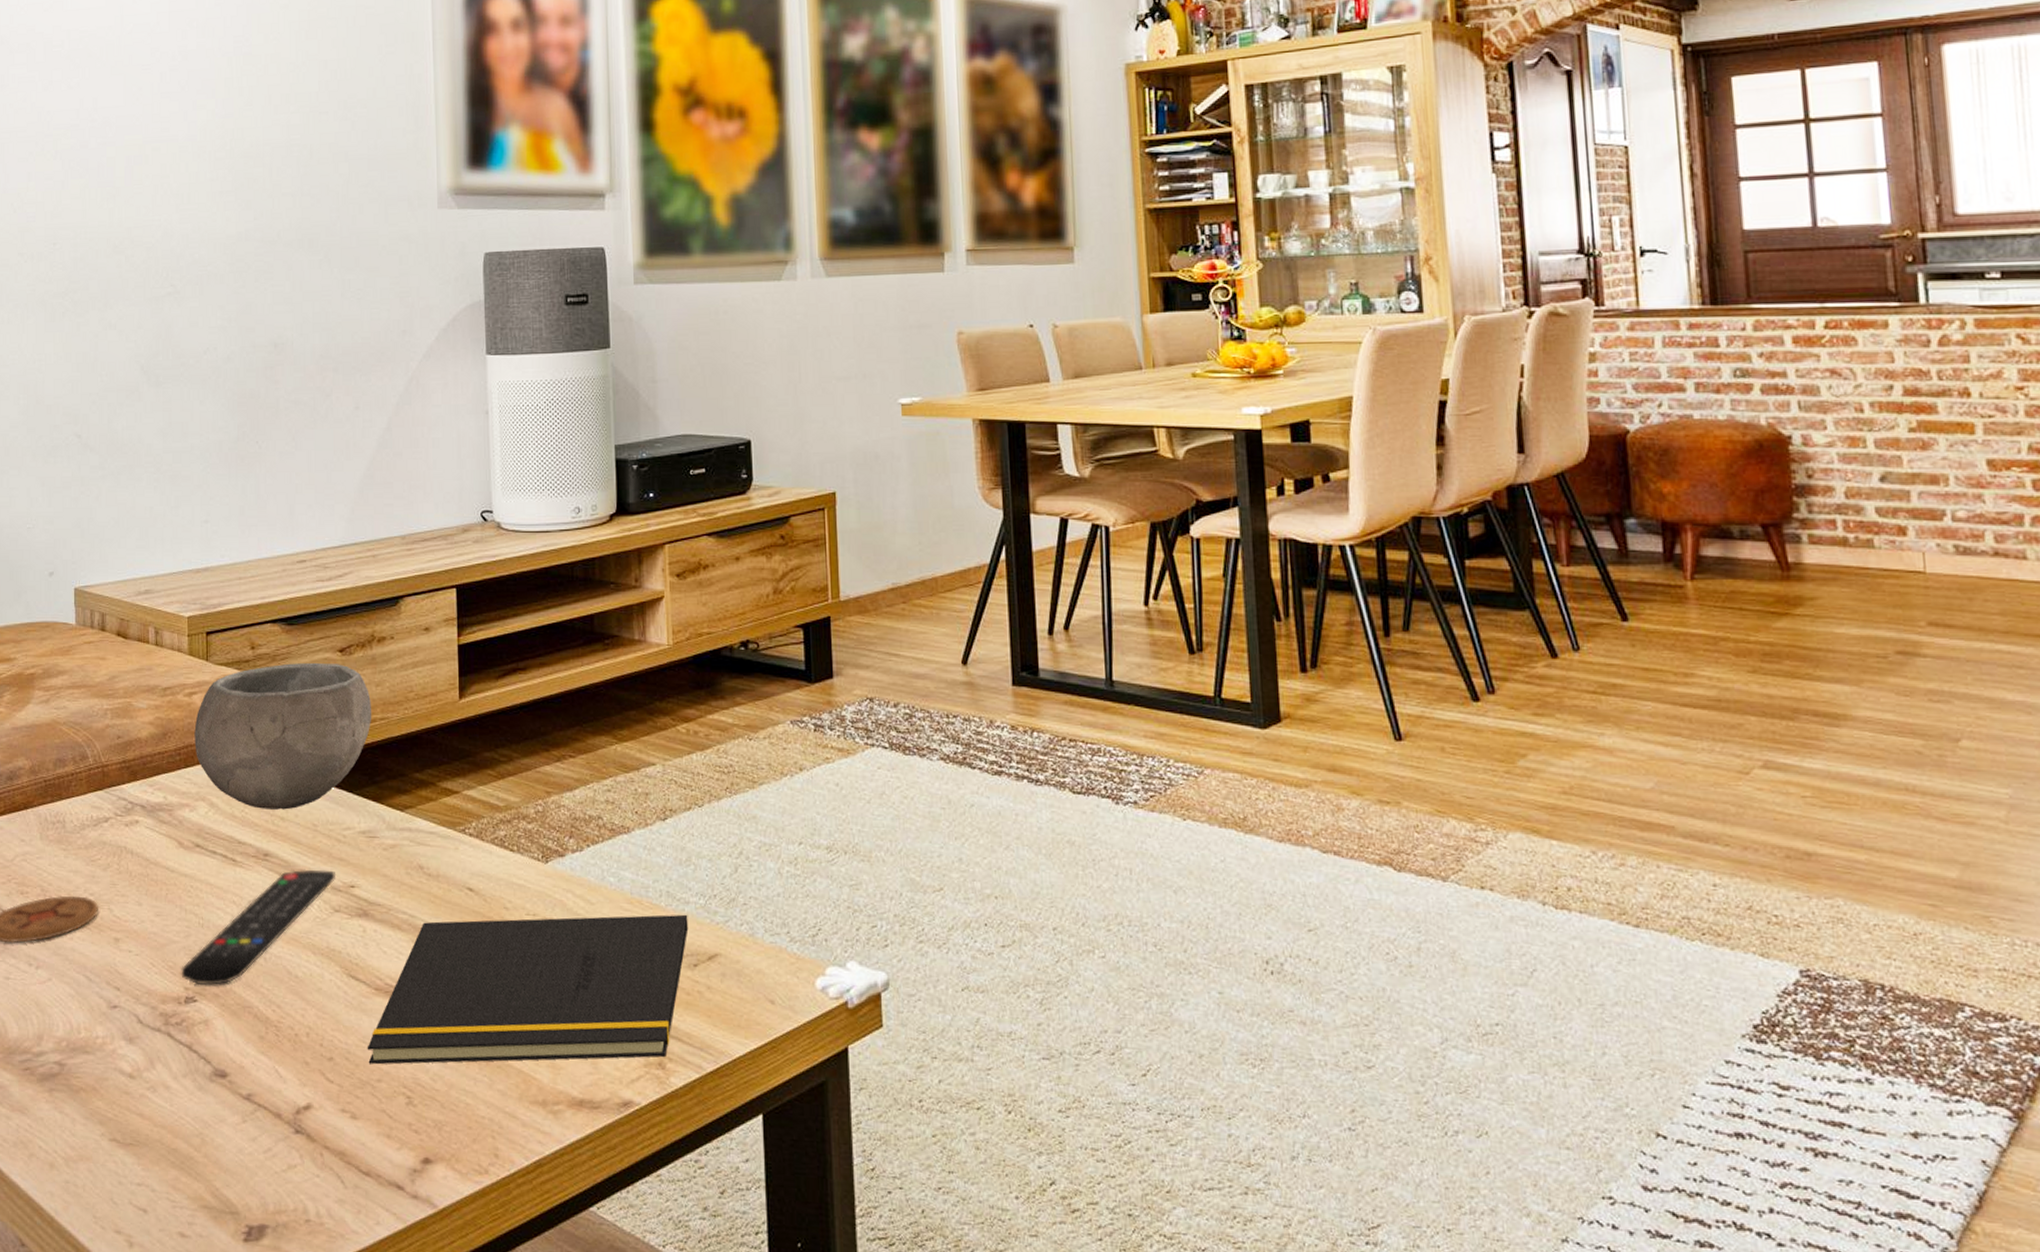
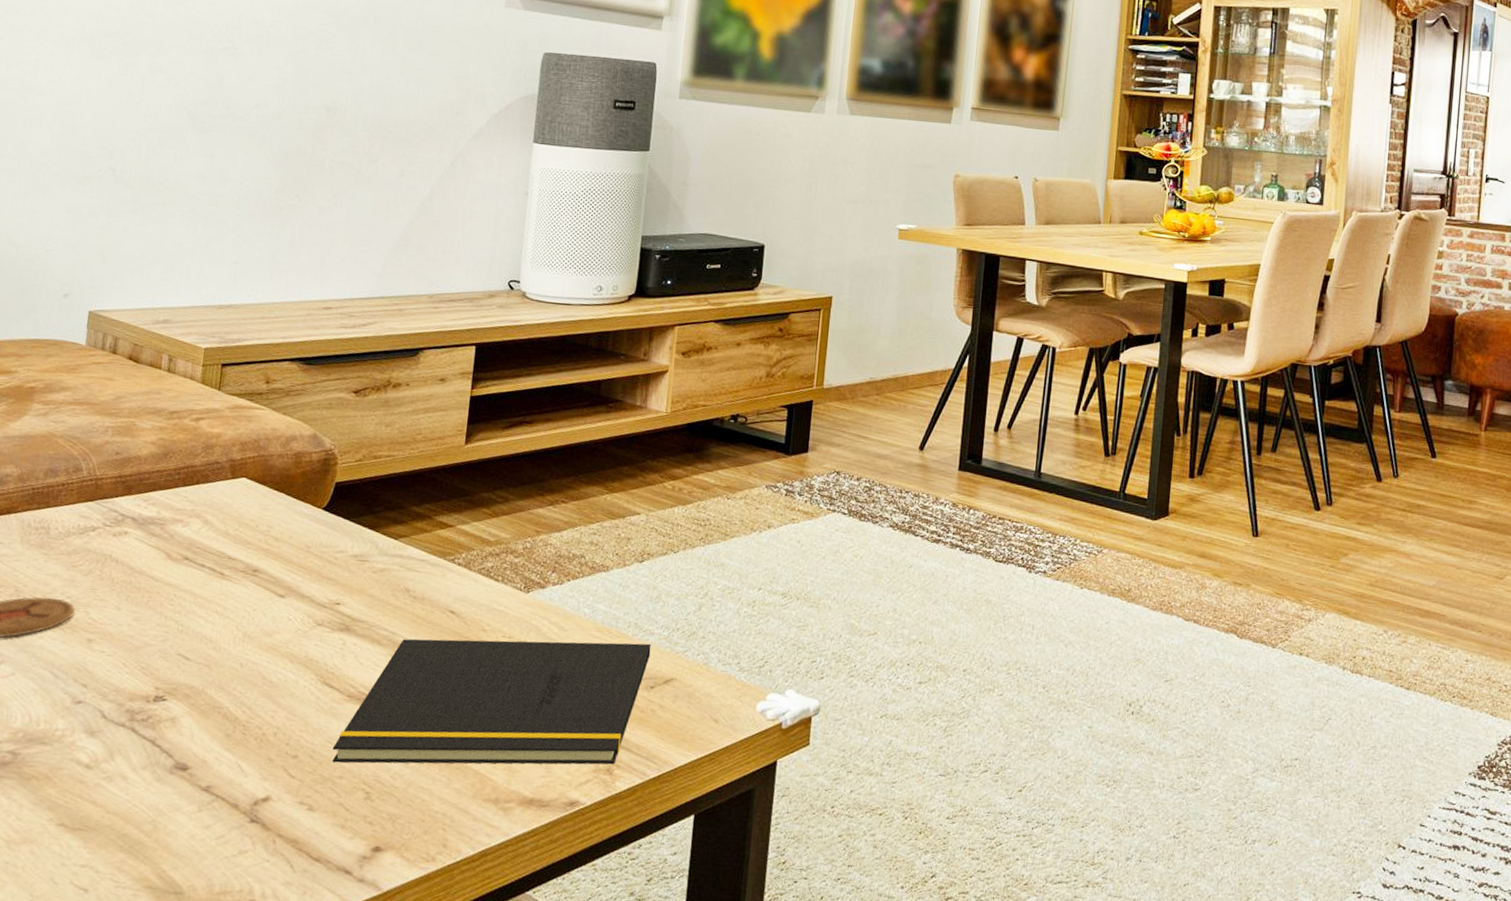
remote control: present [181,869,337,985] -> none [153,585,324,686]
bowl: present [194,663,372,810] -> none [196,399,379,531]

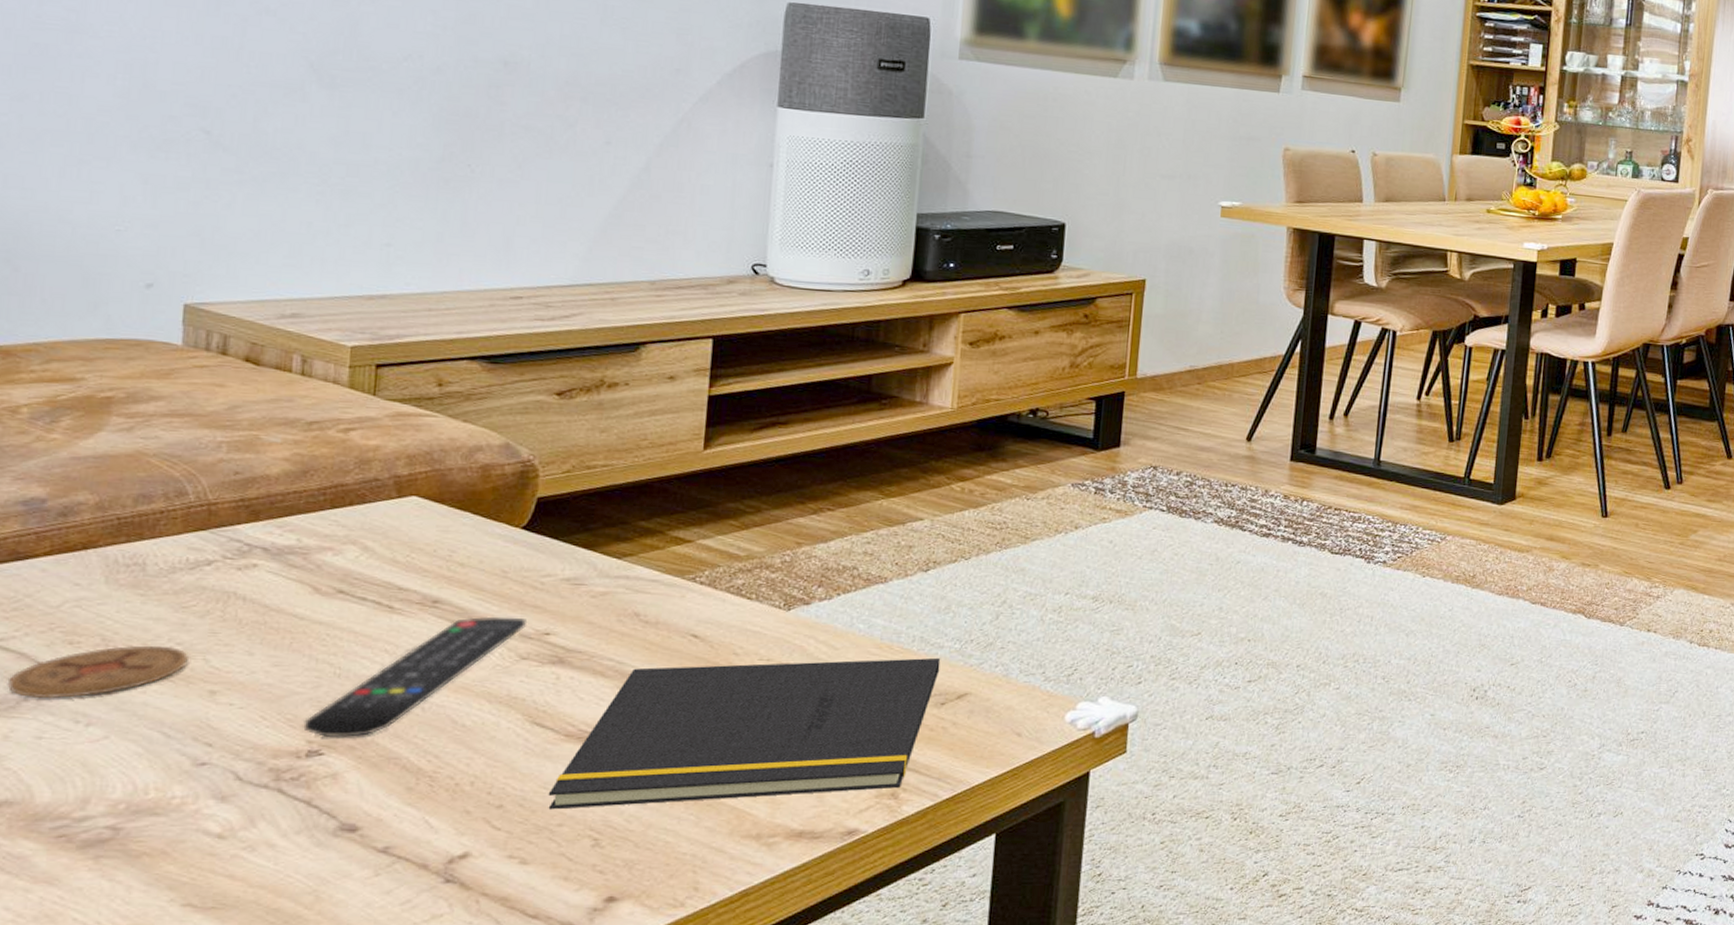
remote control: none [153,585,324,686] -> present [303,616,528,737]

